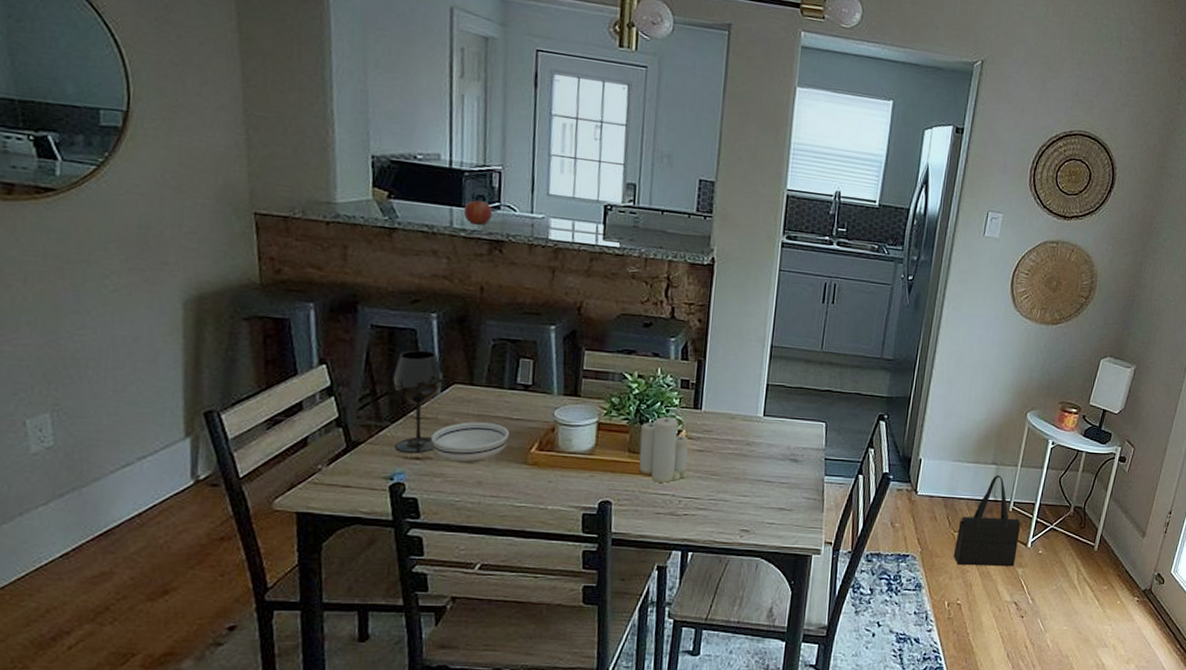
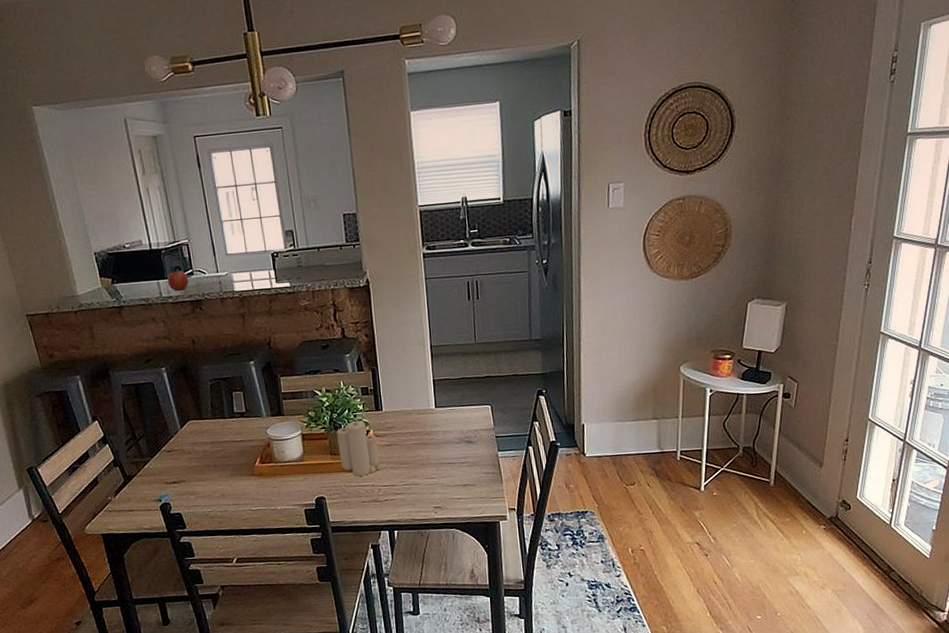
wineglass: present [393,350,443,454] -> none [144,397,185,480]
bowl: present [431,421,510,464] -> none [181,446,237,482]
tote bag: present [953,475,1021,567] -> none [629,428,692,515]

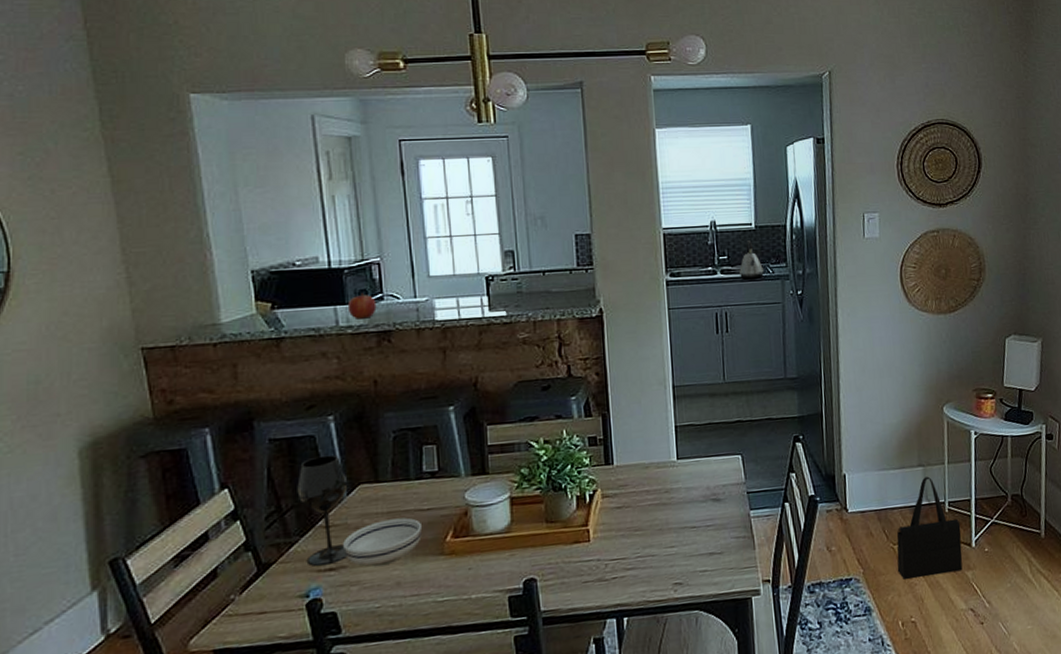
wineglass: none [144,397,185,480] -> present [297,454,348,566]
bowl: none [181,446,237,482] -> present [343,517,423,567]
candle: present [336,418,381,477] -> none [555,474,609,549]
kettle: none [488,214,511,252] -> present [738,240,764,281]
tote bag: none [629,428,692,515] -> present [896,476,963,579]

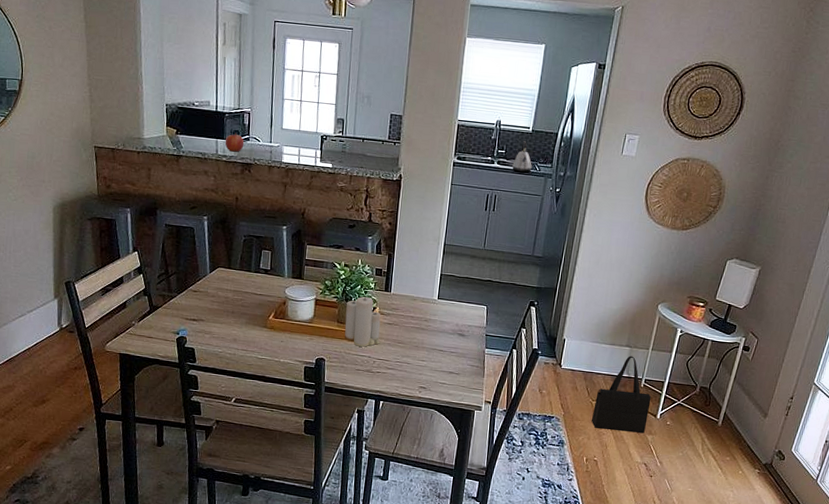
wineglass: present [297,454,348,566] -> none [179,242,211,317]
bowl: present [343,517,423,567] -> none [203,295,255,326]
candle: none [555,474,609,549] -> present [345,294,381,347]

